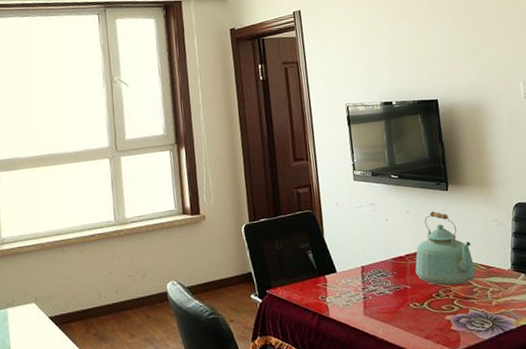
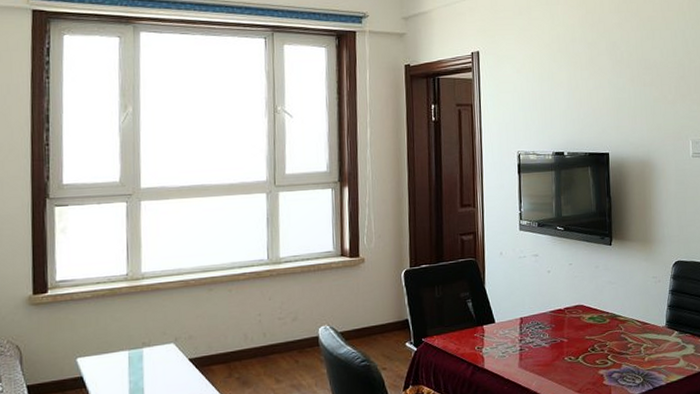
kettle: present [415,211,477,286] -> none [573,265,632,340]

